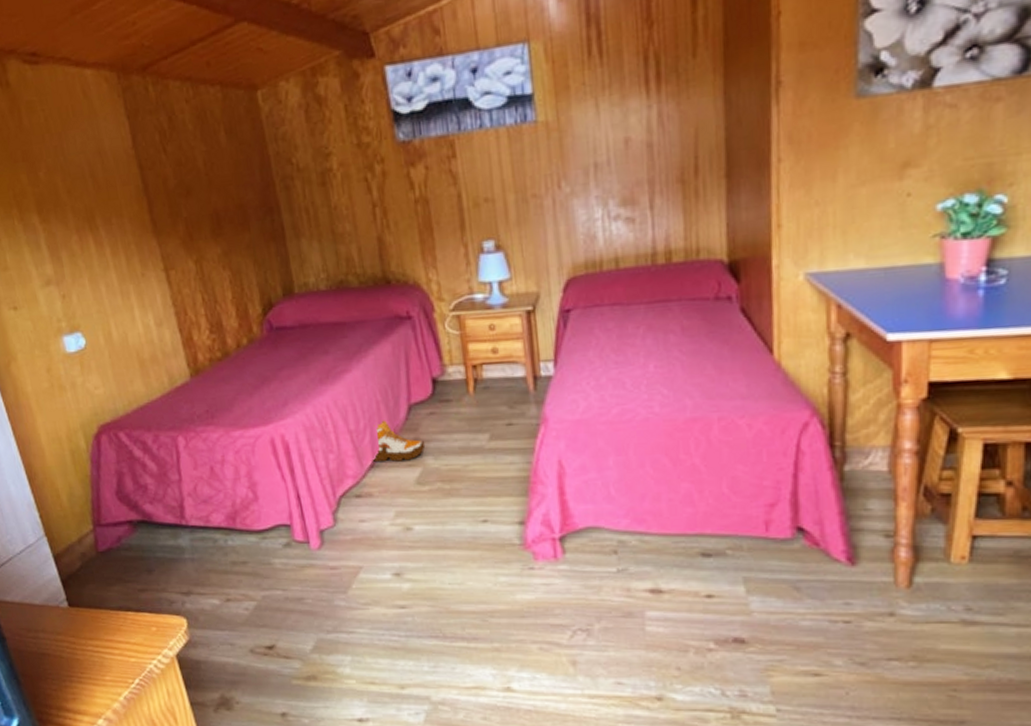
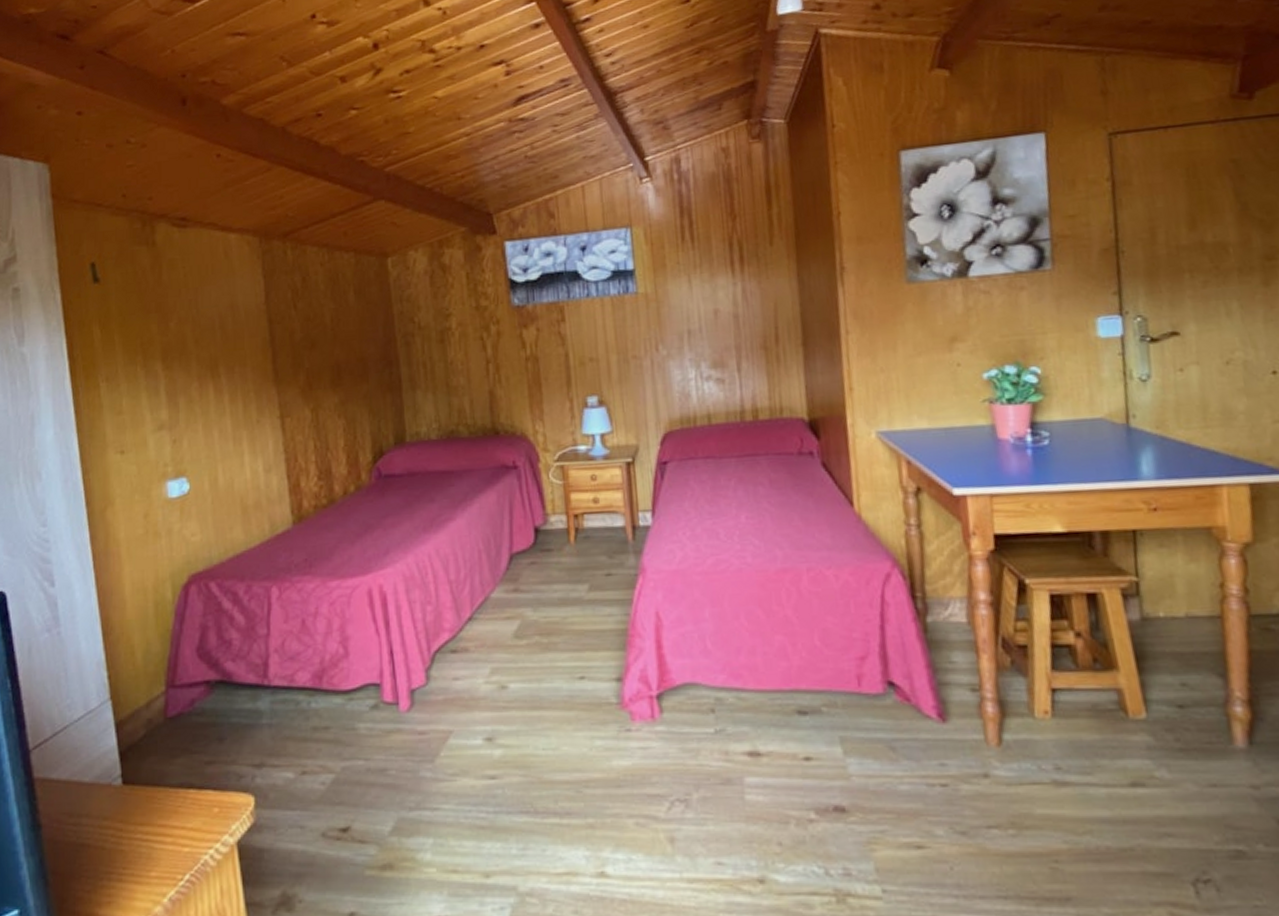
shoe: present [370,420,426,462] -> none [468,570,525,614]

